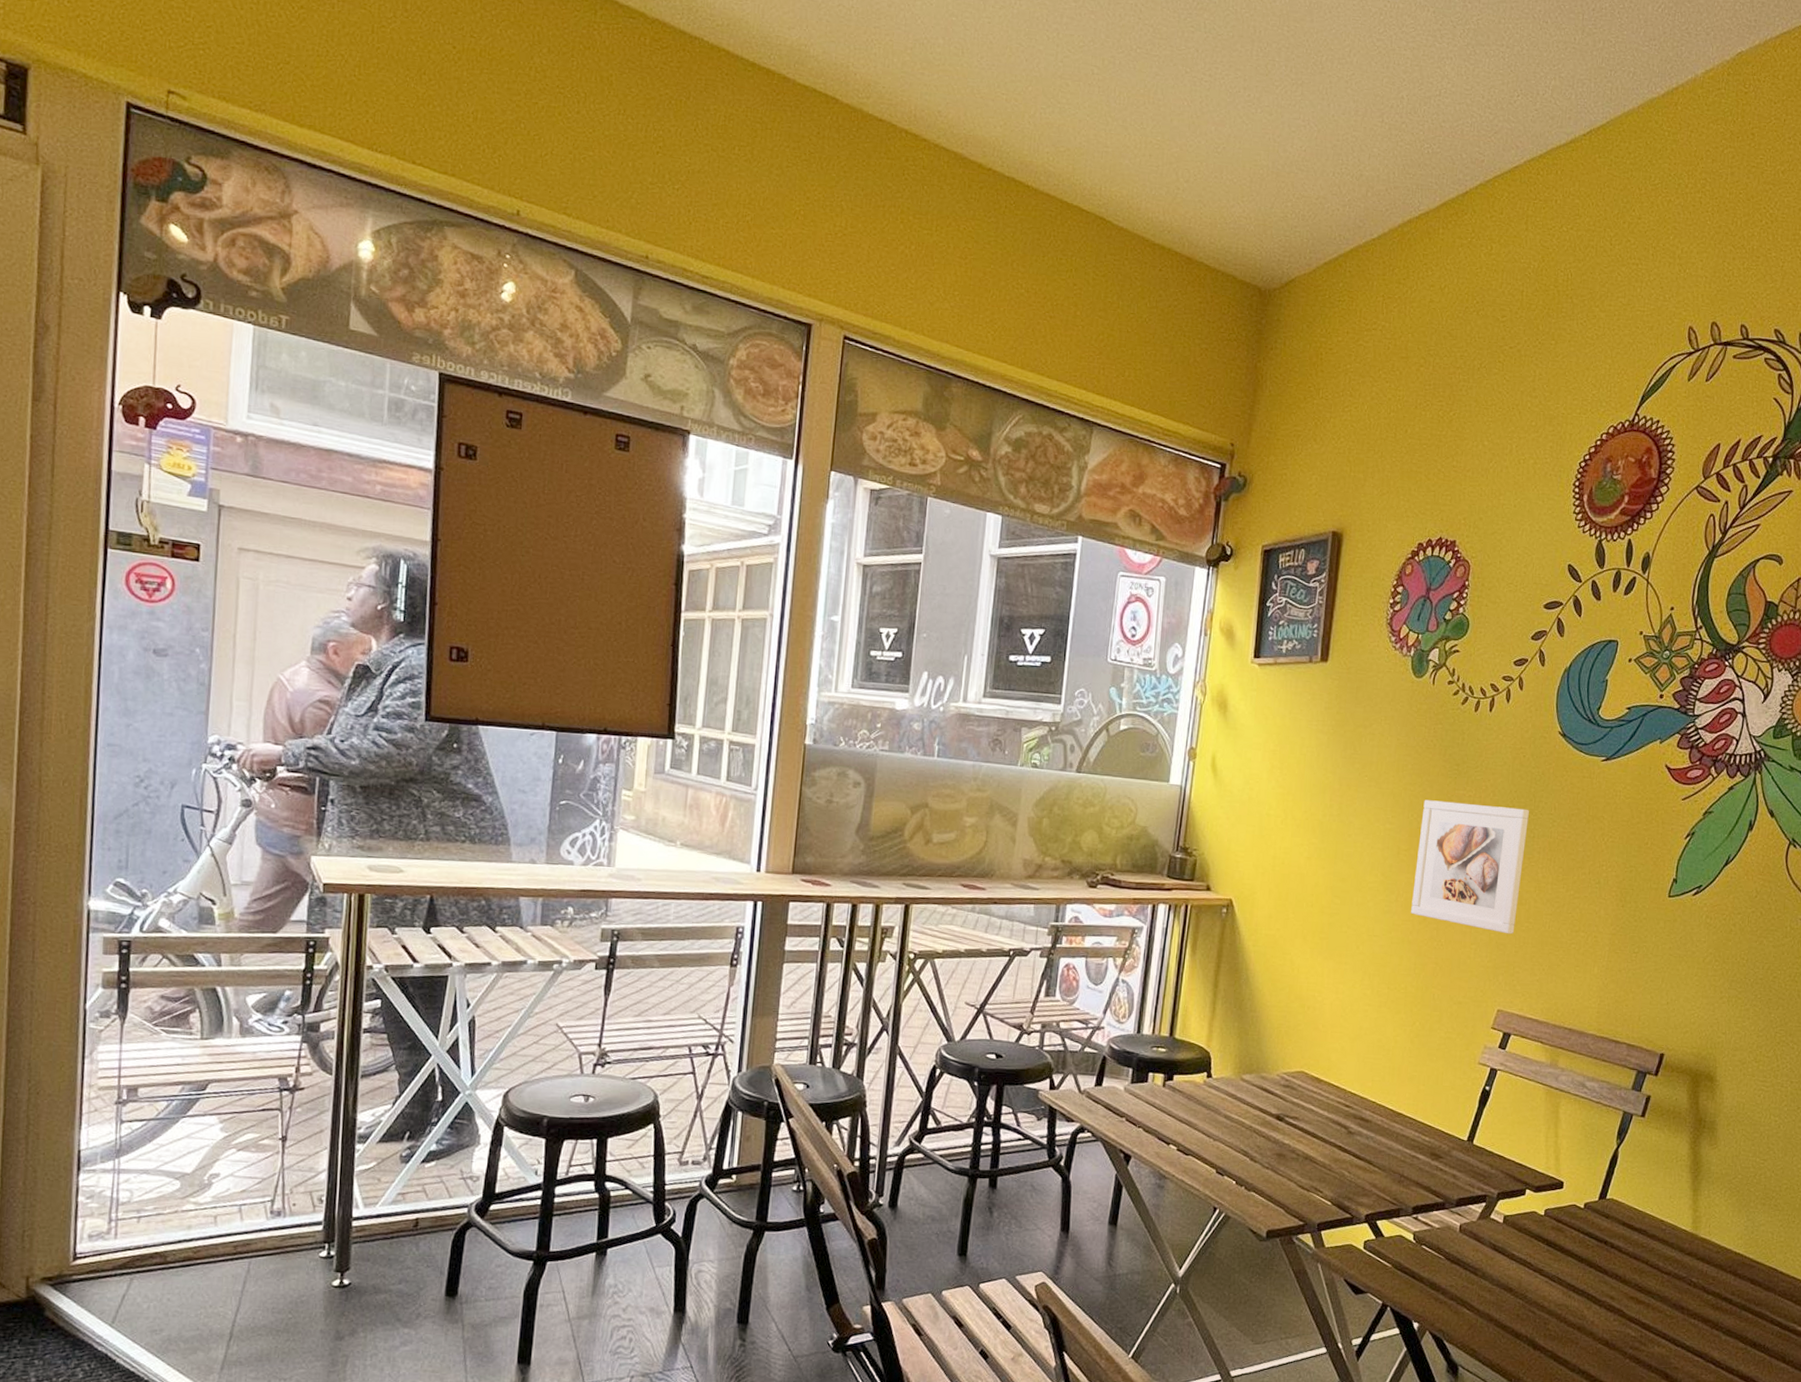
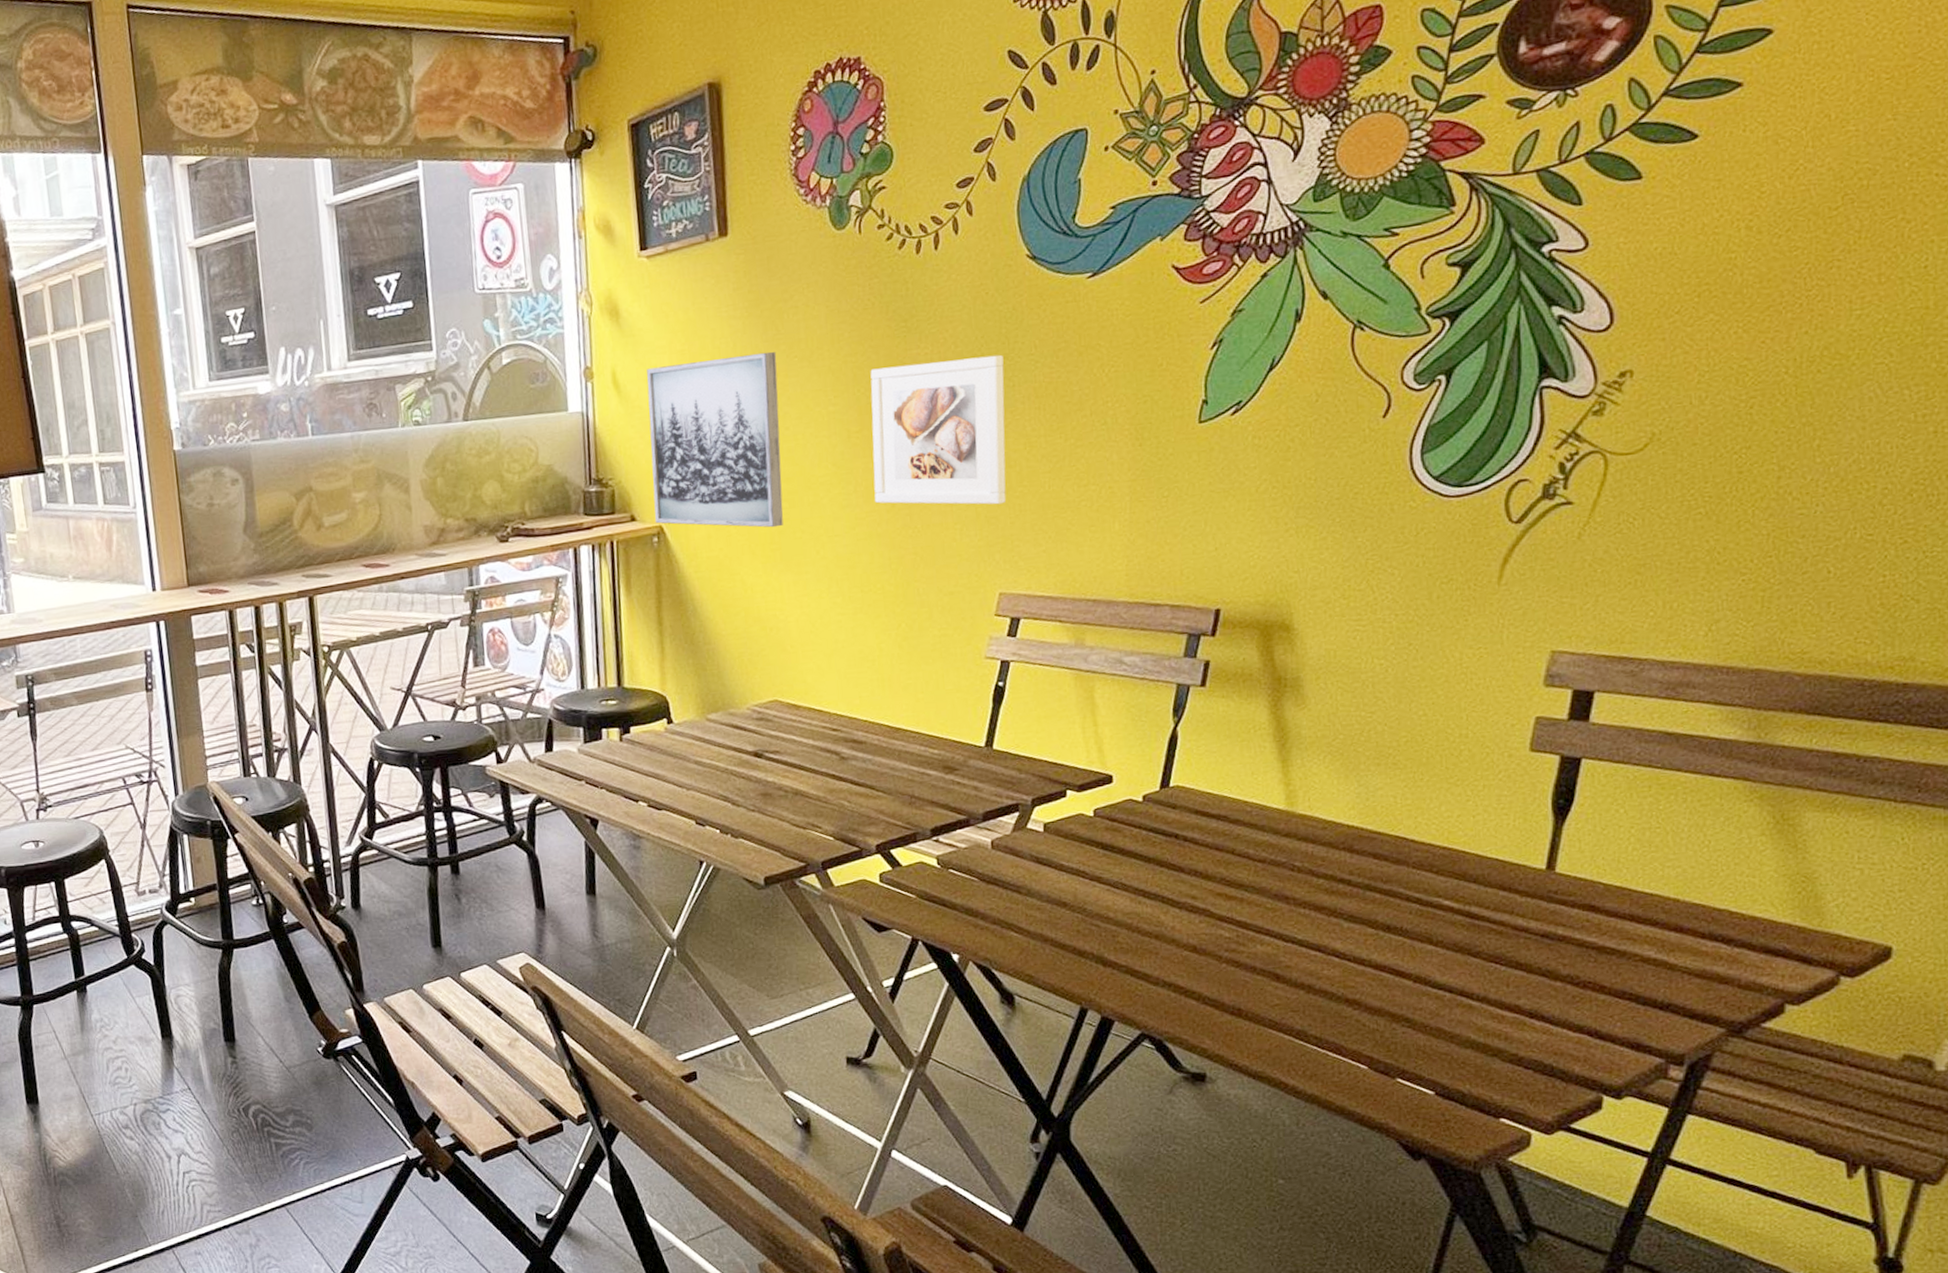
wall art: none [1226,760,1351,919] -> present [646,351,783,528]

